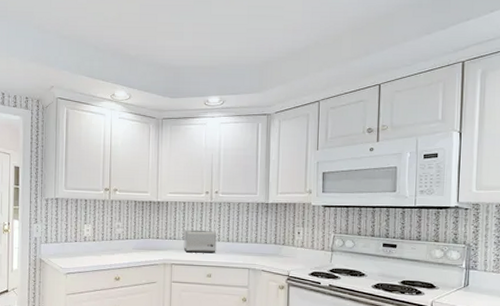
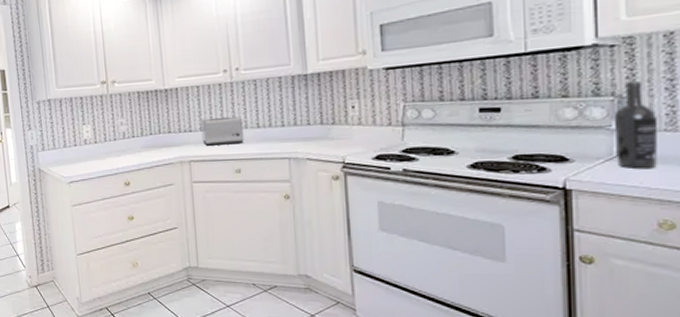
wine bottle: none [463,236,489,298] -> present [613,81,658,169]

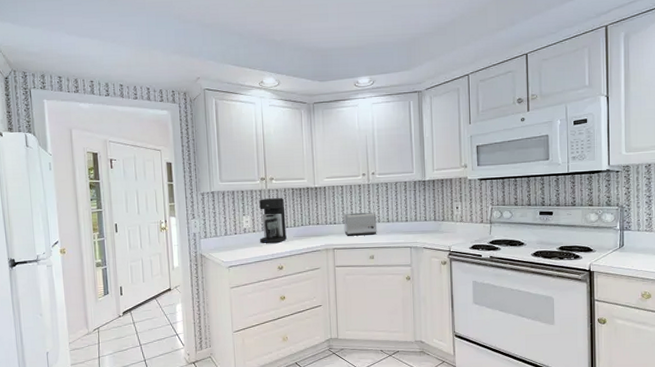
coffee maker: none [100,103,133,156] -> present [259,198,287,244]
wine bottle: present [613,81,658,169] -> none [618,197,642,257]

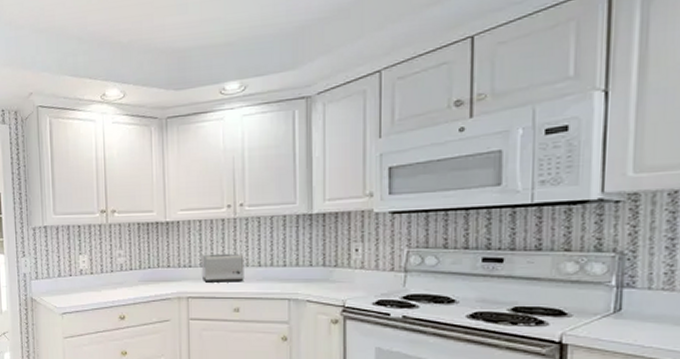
coffee maker: present [259,198,287,244] -> none [98,234,130,289]

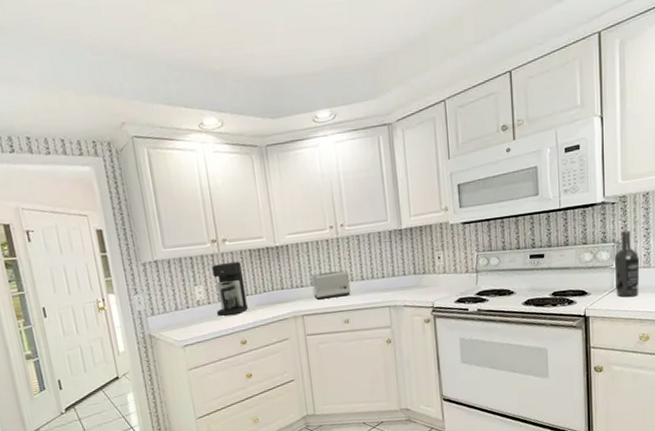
coffee maker: none [98,234,130,289] -> present [212,262,248,316]
wine bottle: none [612,239,657,327] -> present [614,231,640,297]

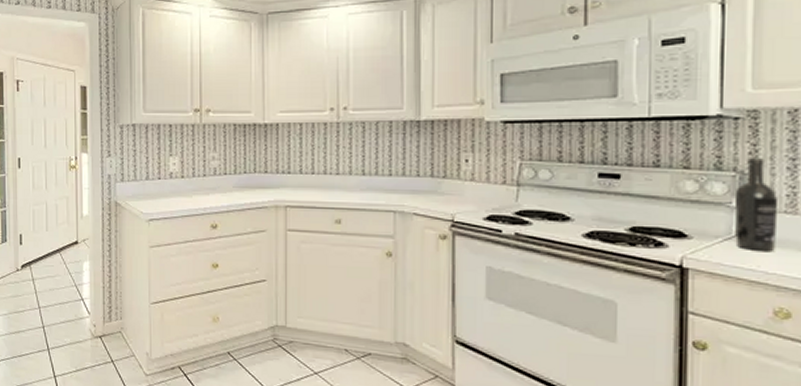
coffee maker: present [212,262,248,316] -> none [190,136,224,195]
toaster: present [311,270,351,300] -> none [301,160,347,191]

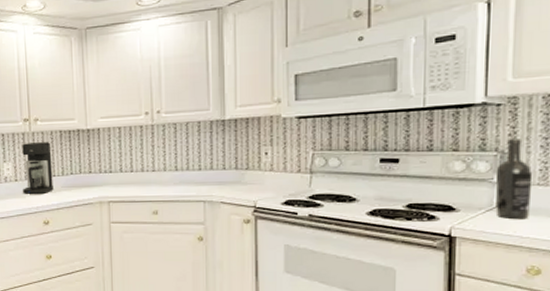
coffee maker: none [190,136,224,195] -> present [22,142,53,195]

